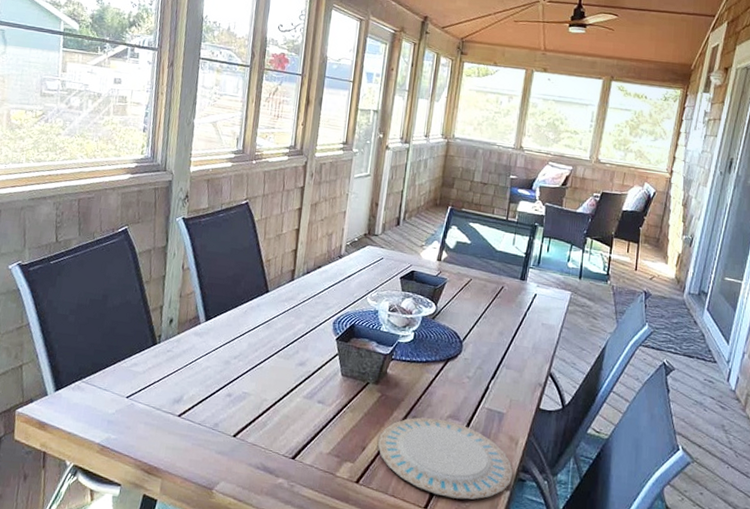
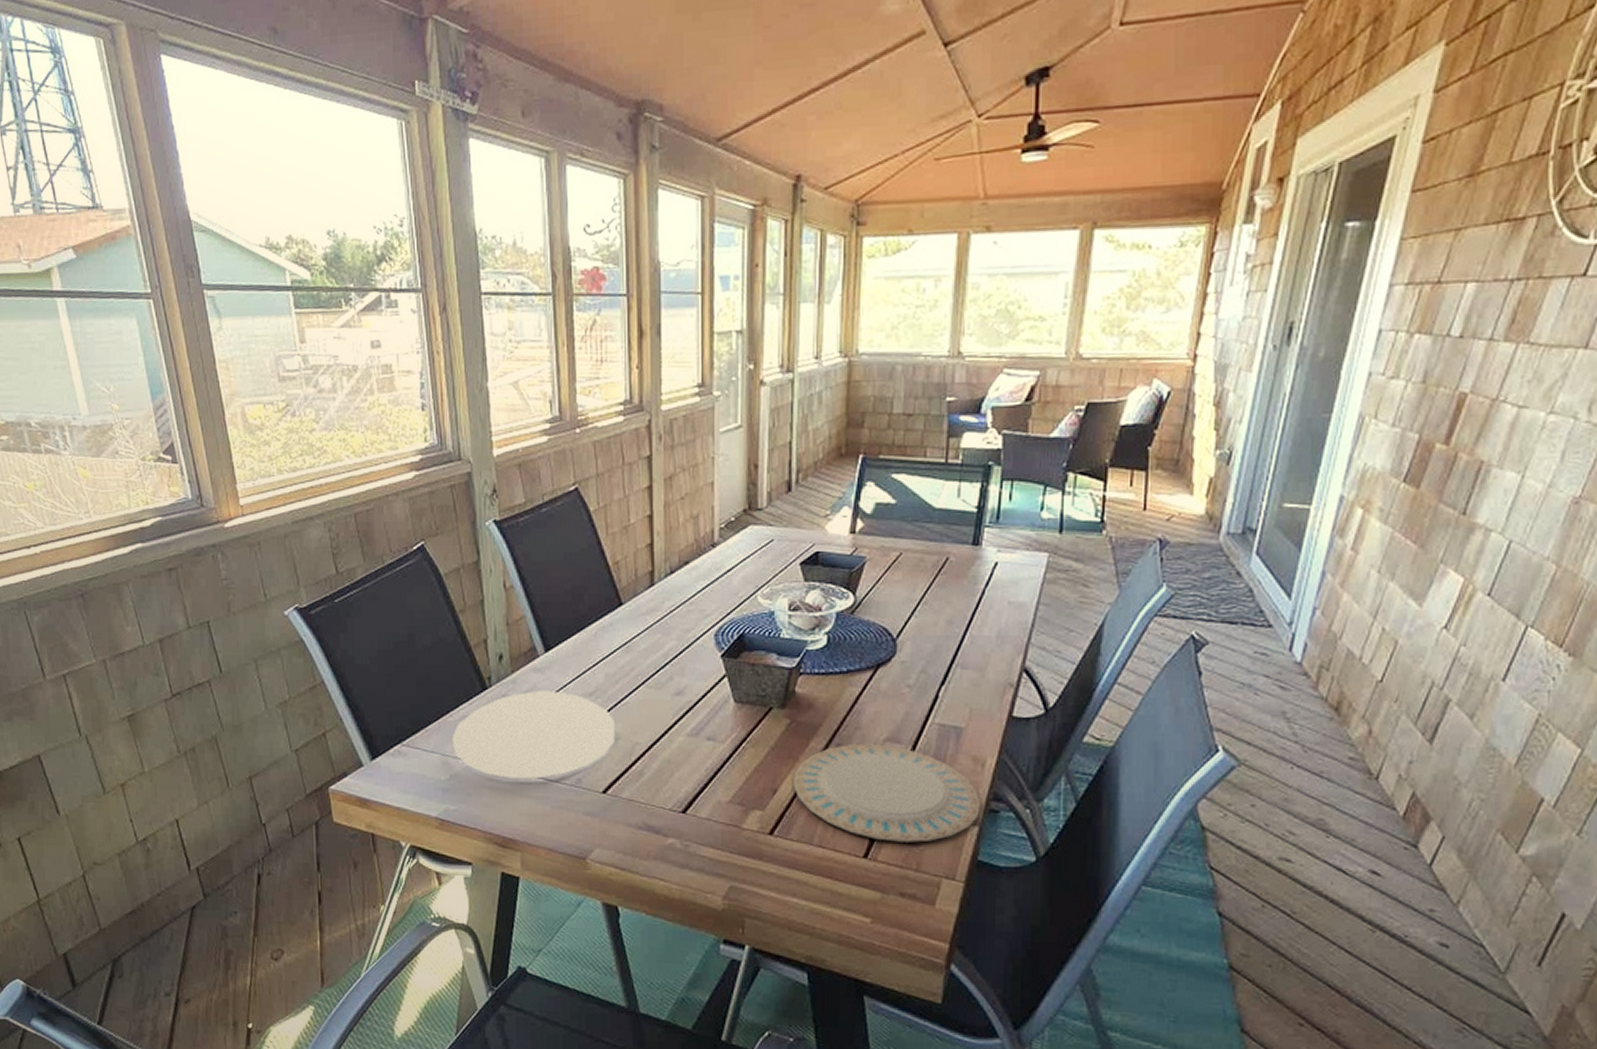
plate: none [122,350,250,420] -> present [451,690,614,779]

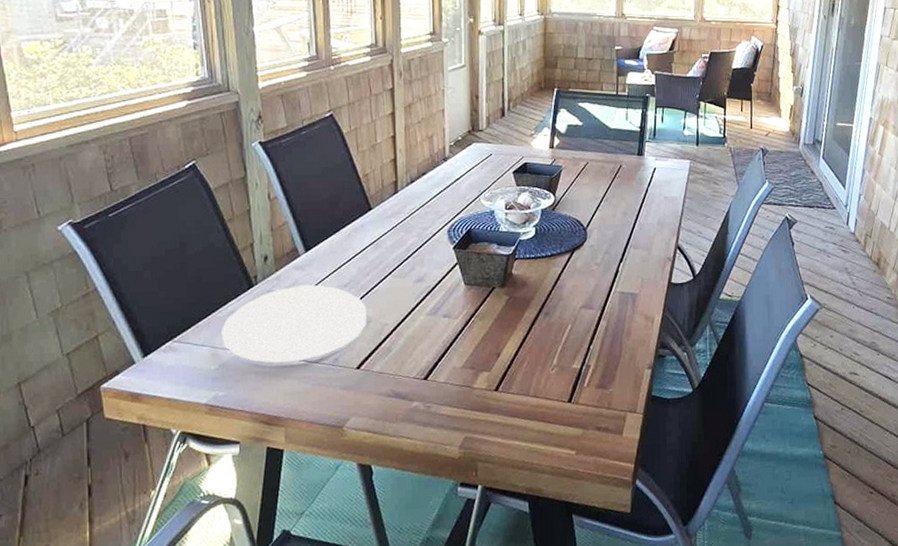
plate: present [794,743,982,843] -> none [513,311,653,387]

